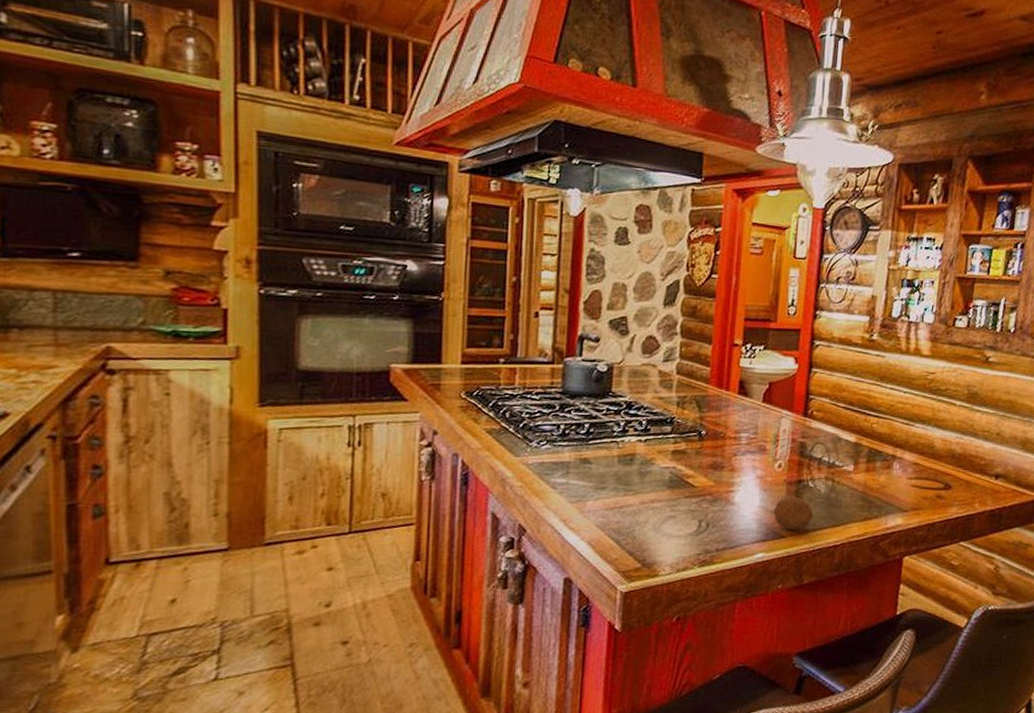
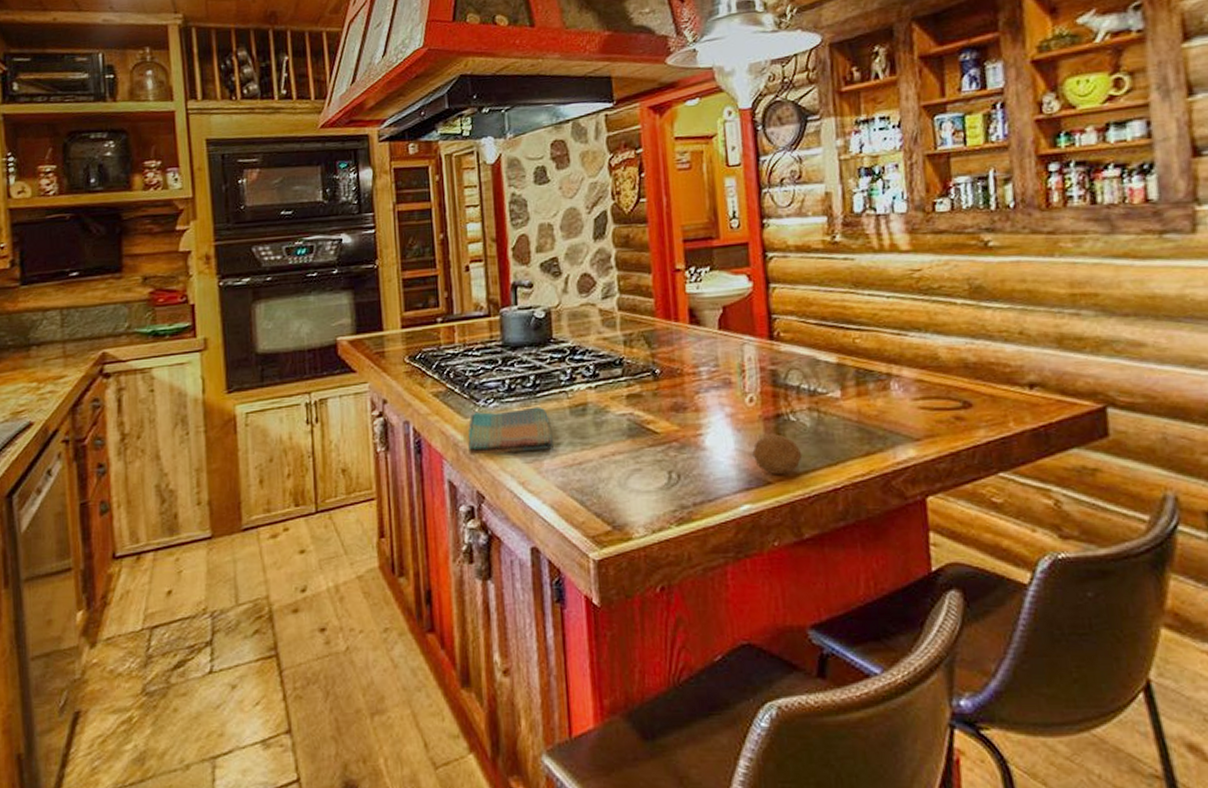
dish towel: none [515,451,599,493] -> present [468,407,553,456]

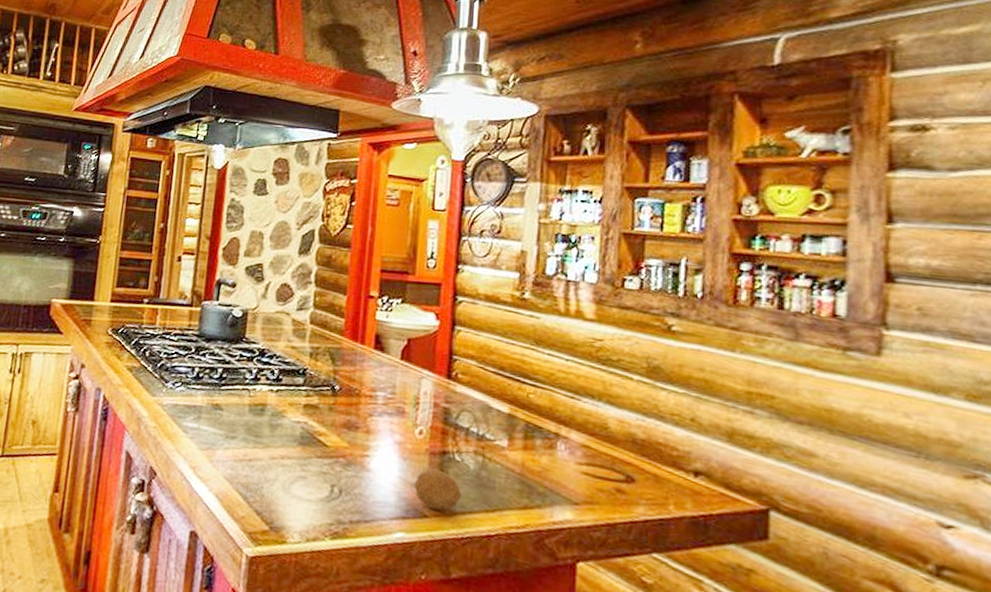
dish towel: present [468,407,553,456] -> none [149,391,229,441]

